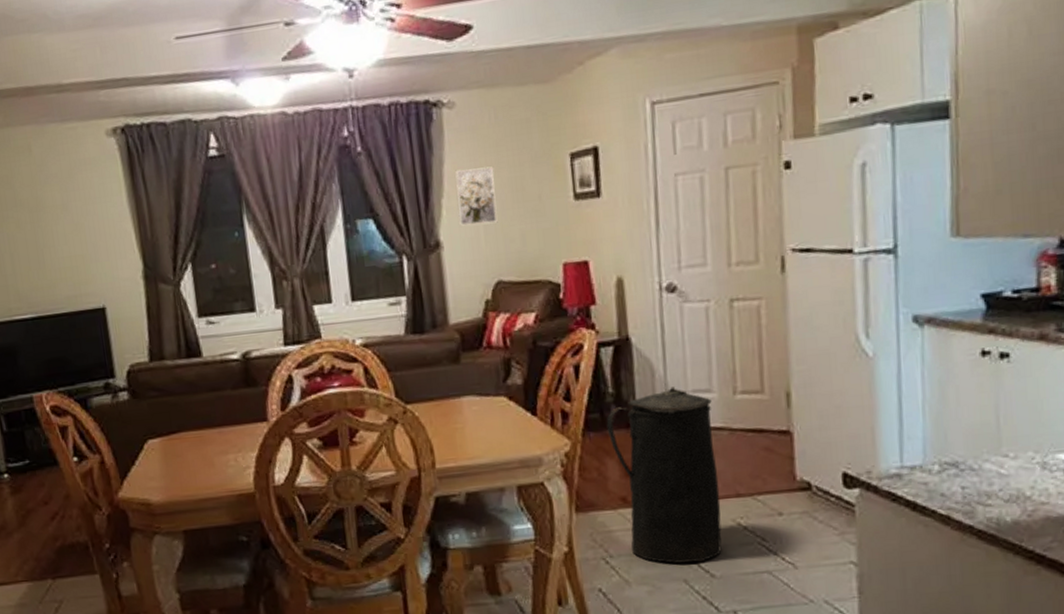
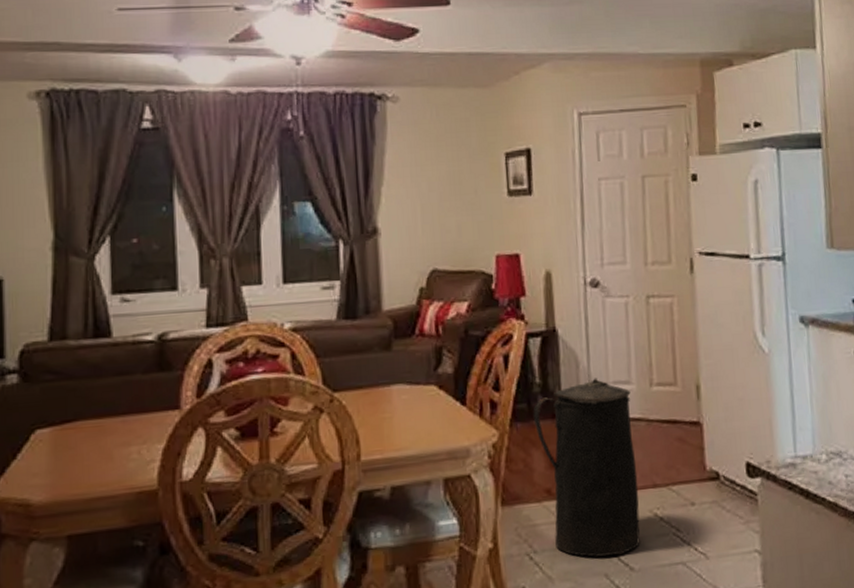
wall art: present [455,166,498,227] -> none [396,159,435,215]

